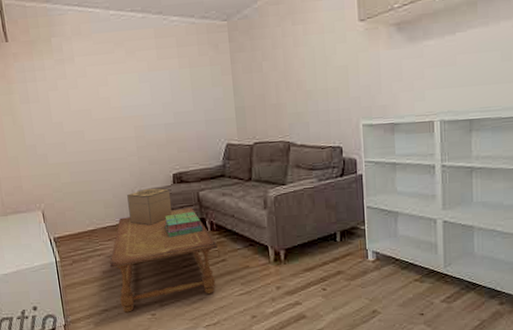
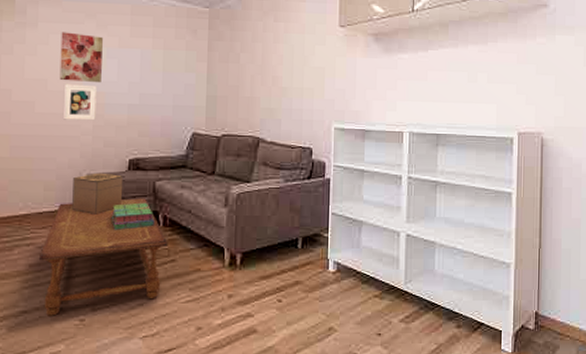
wall art: none [95,62,138,109] -> present [59,32,103,83]
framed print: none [107,109,138,144] -> present [64,84,97,121]

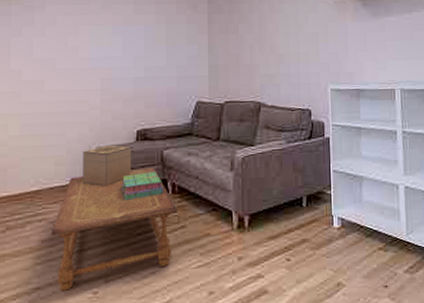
wall art: present [59,32,103,83] -> none [67,13,108,59]
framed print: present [64,84,97,121] -> none [72,61,103,96]

